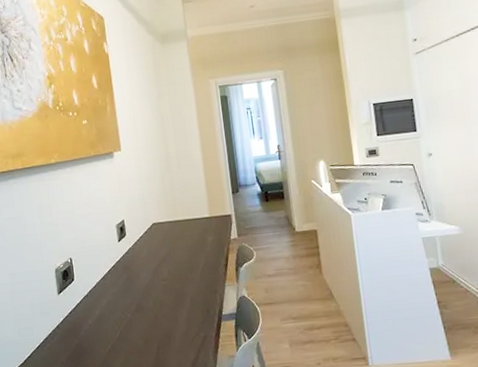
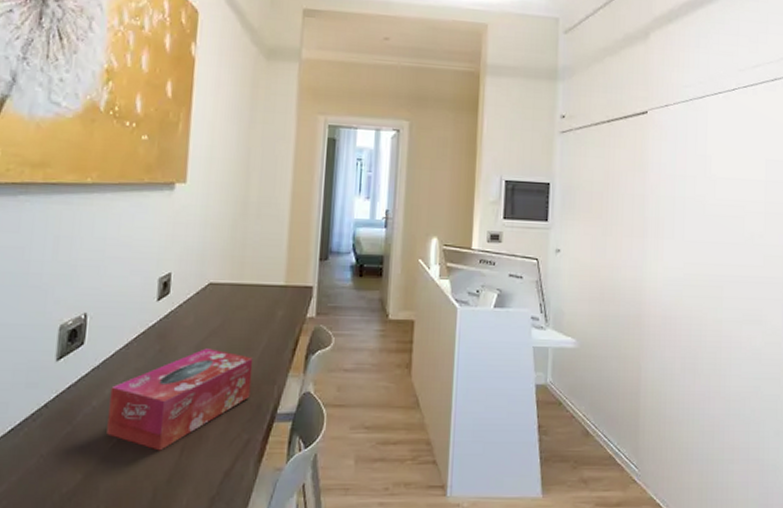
tissue box: none [99,272,200,351] -> present [106,348,253,451]

